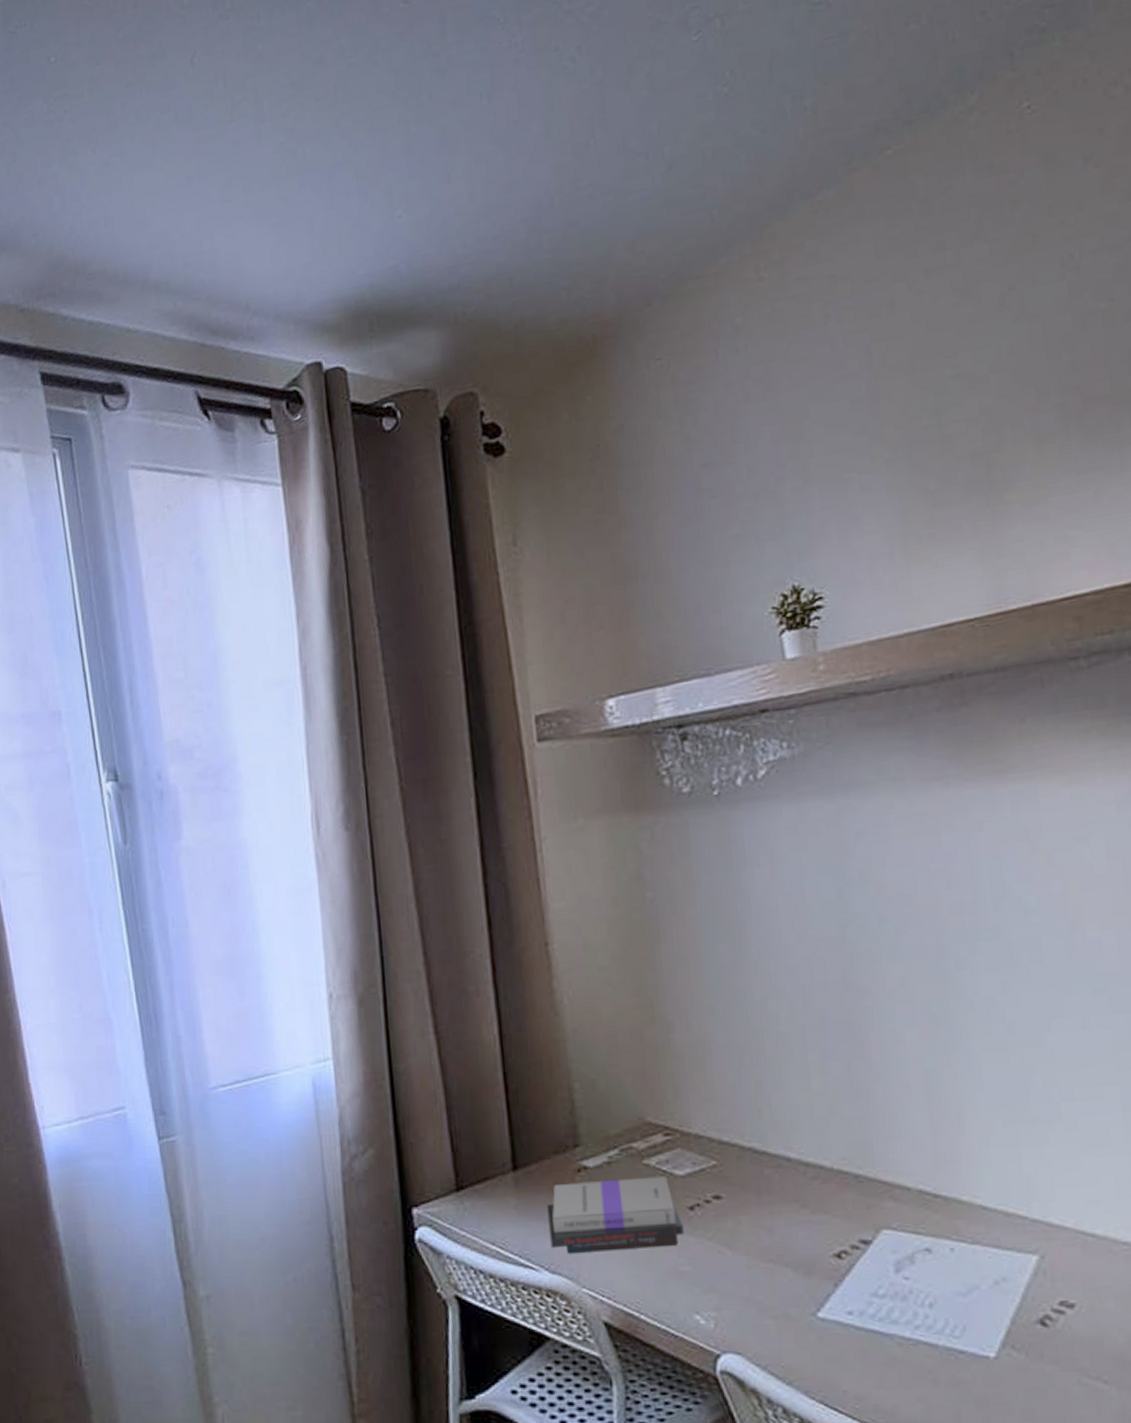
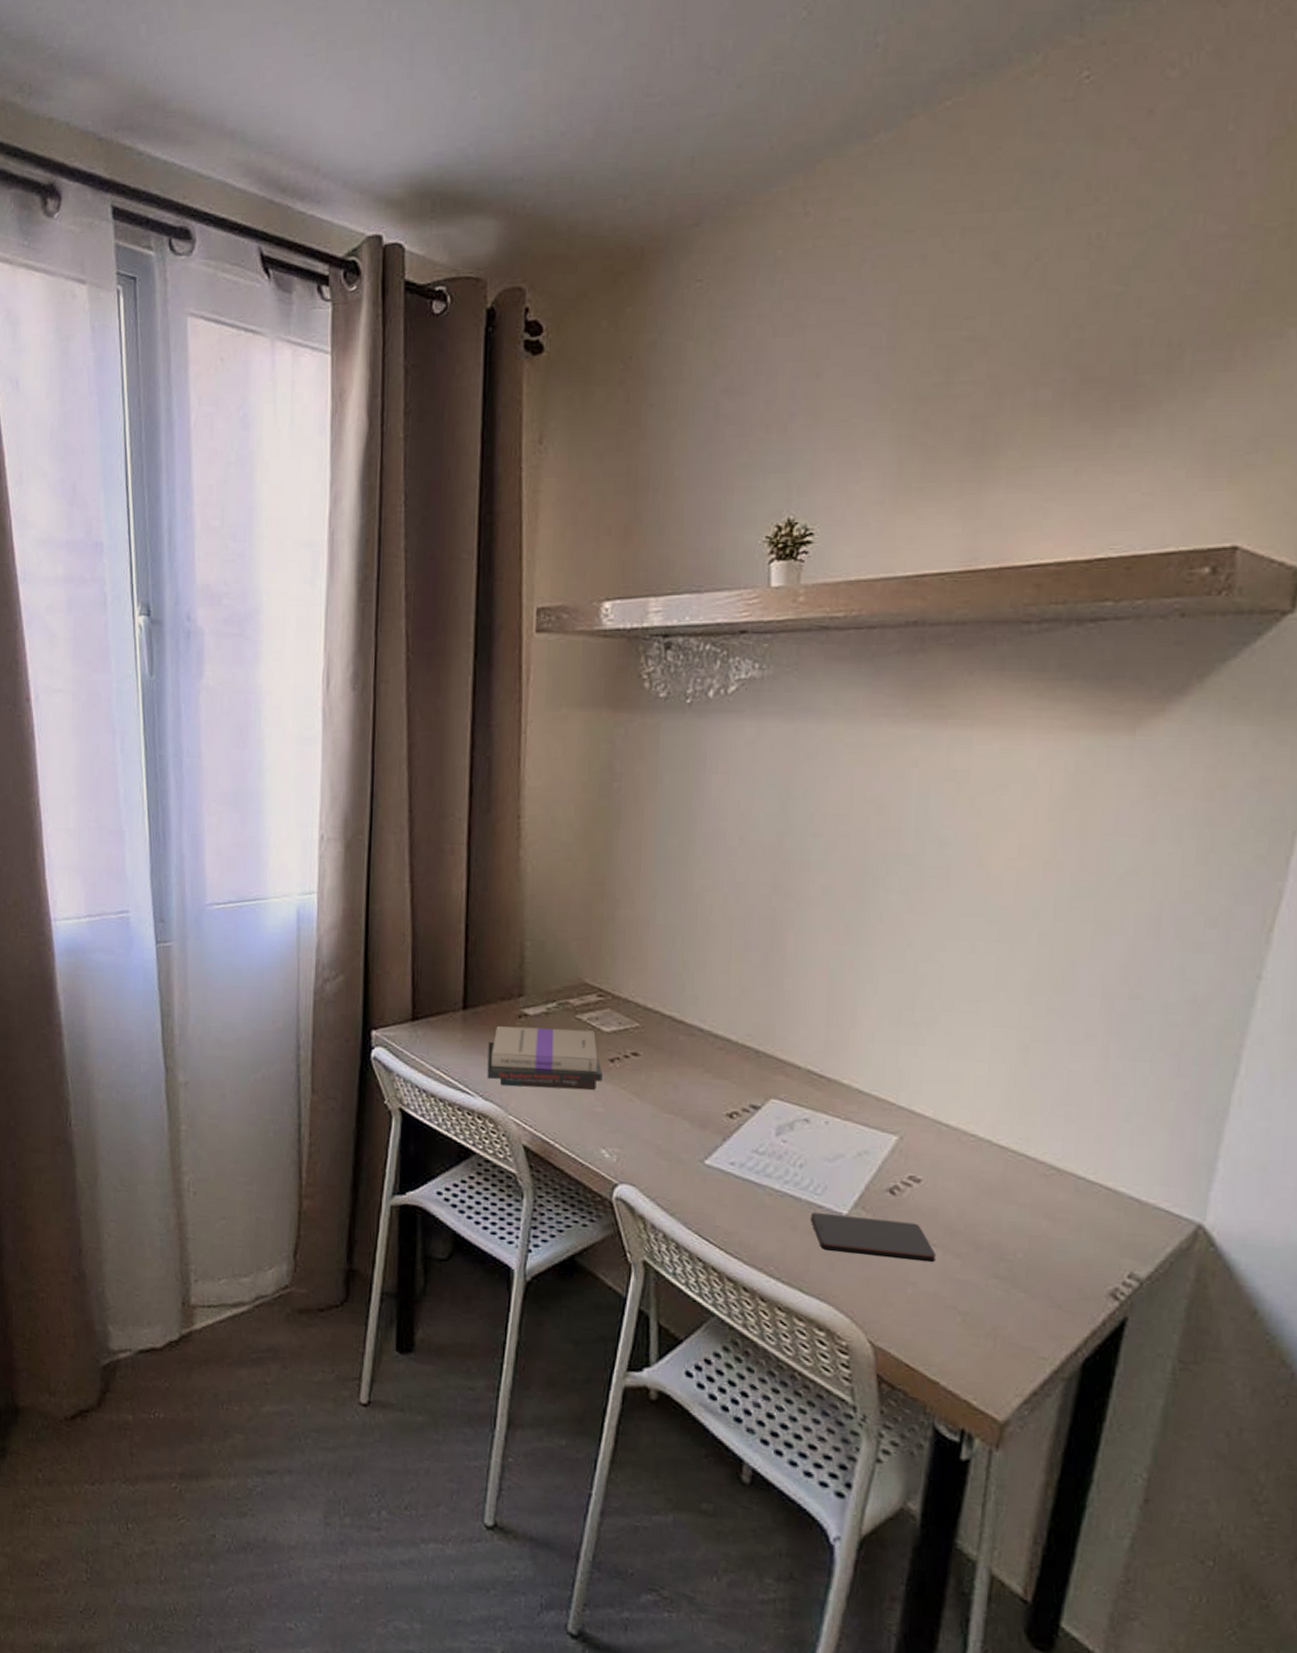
phone: none [952,1358,1110,1404] -> present [810,1212,936,1263]

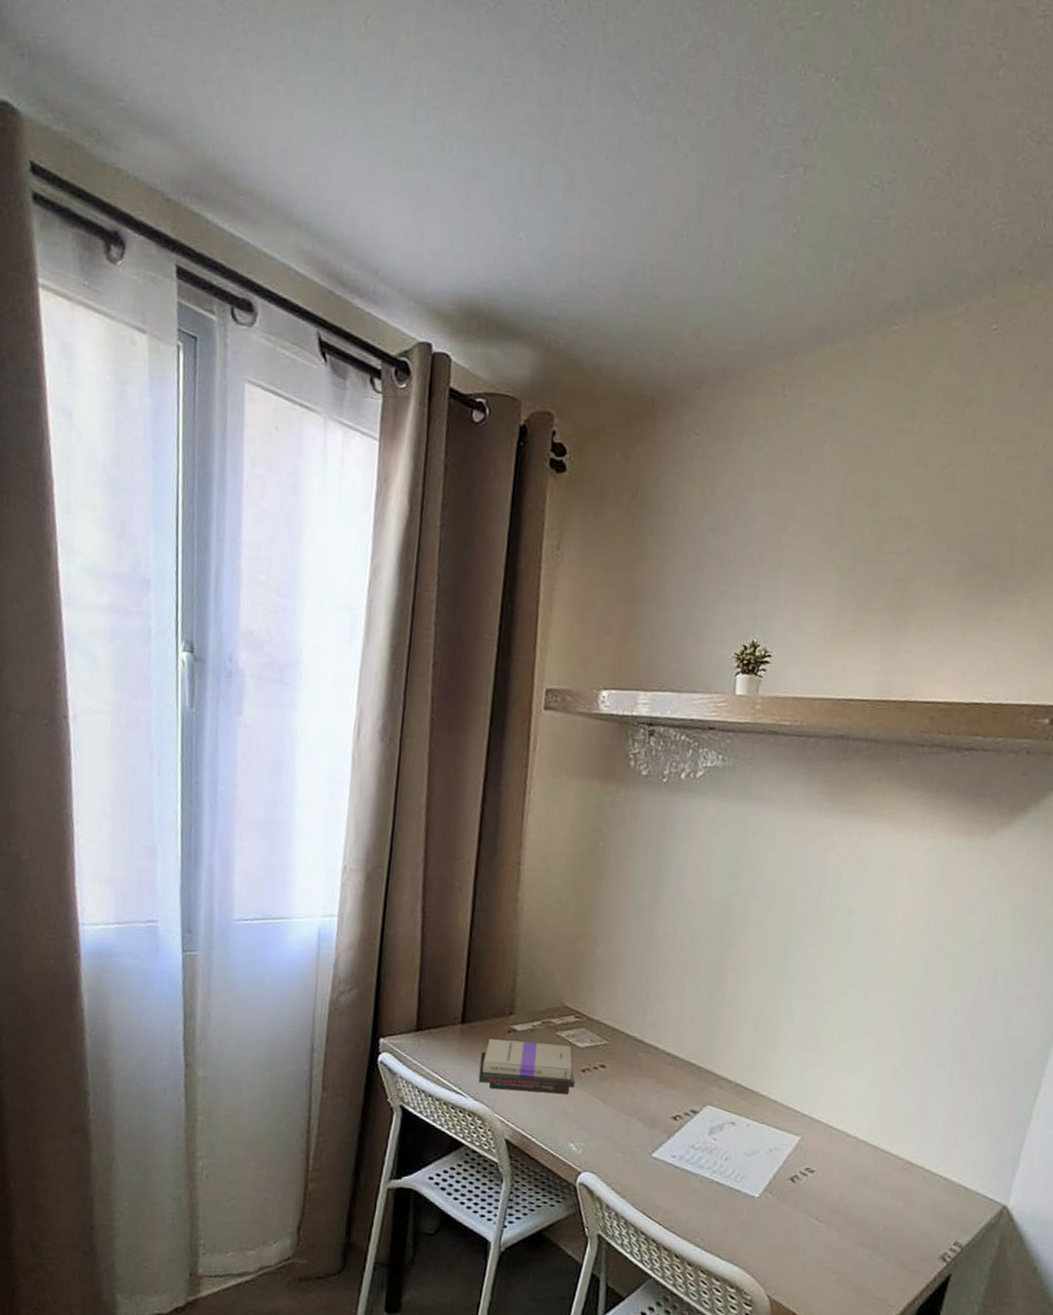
phone: present [810,1212,936,1263] -> none [730,1196,821,1235]

